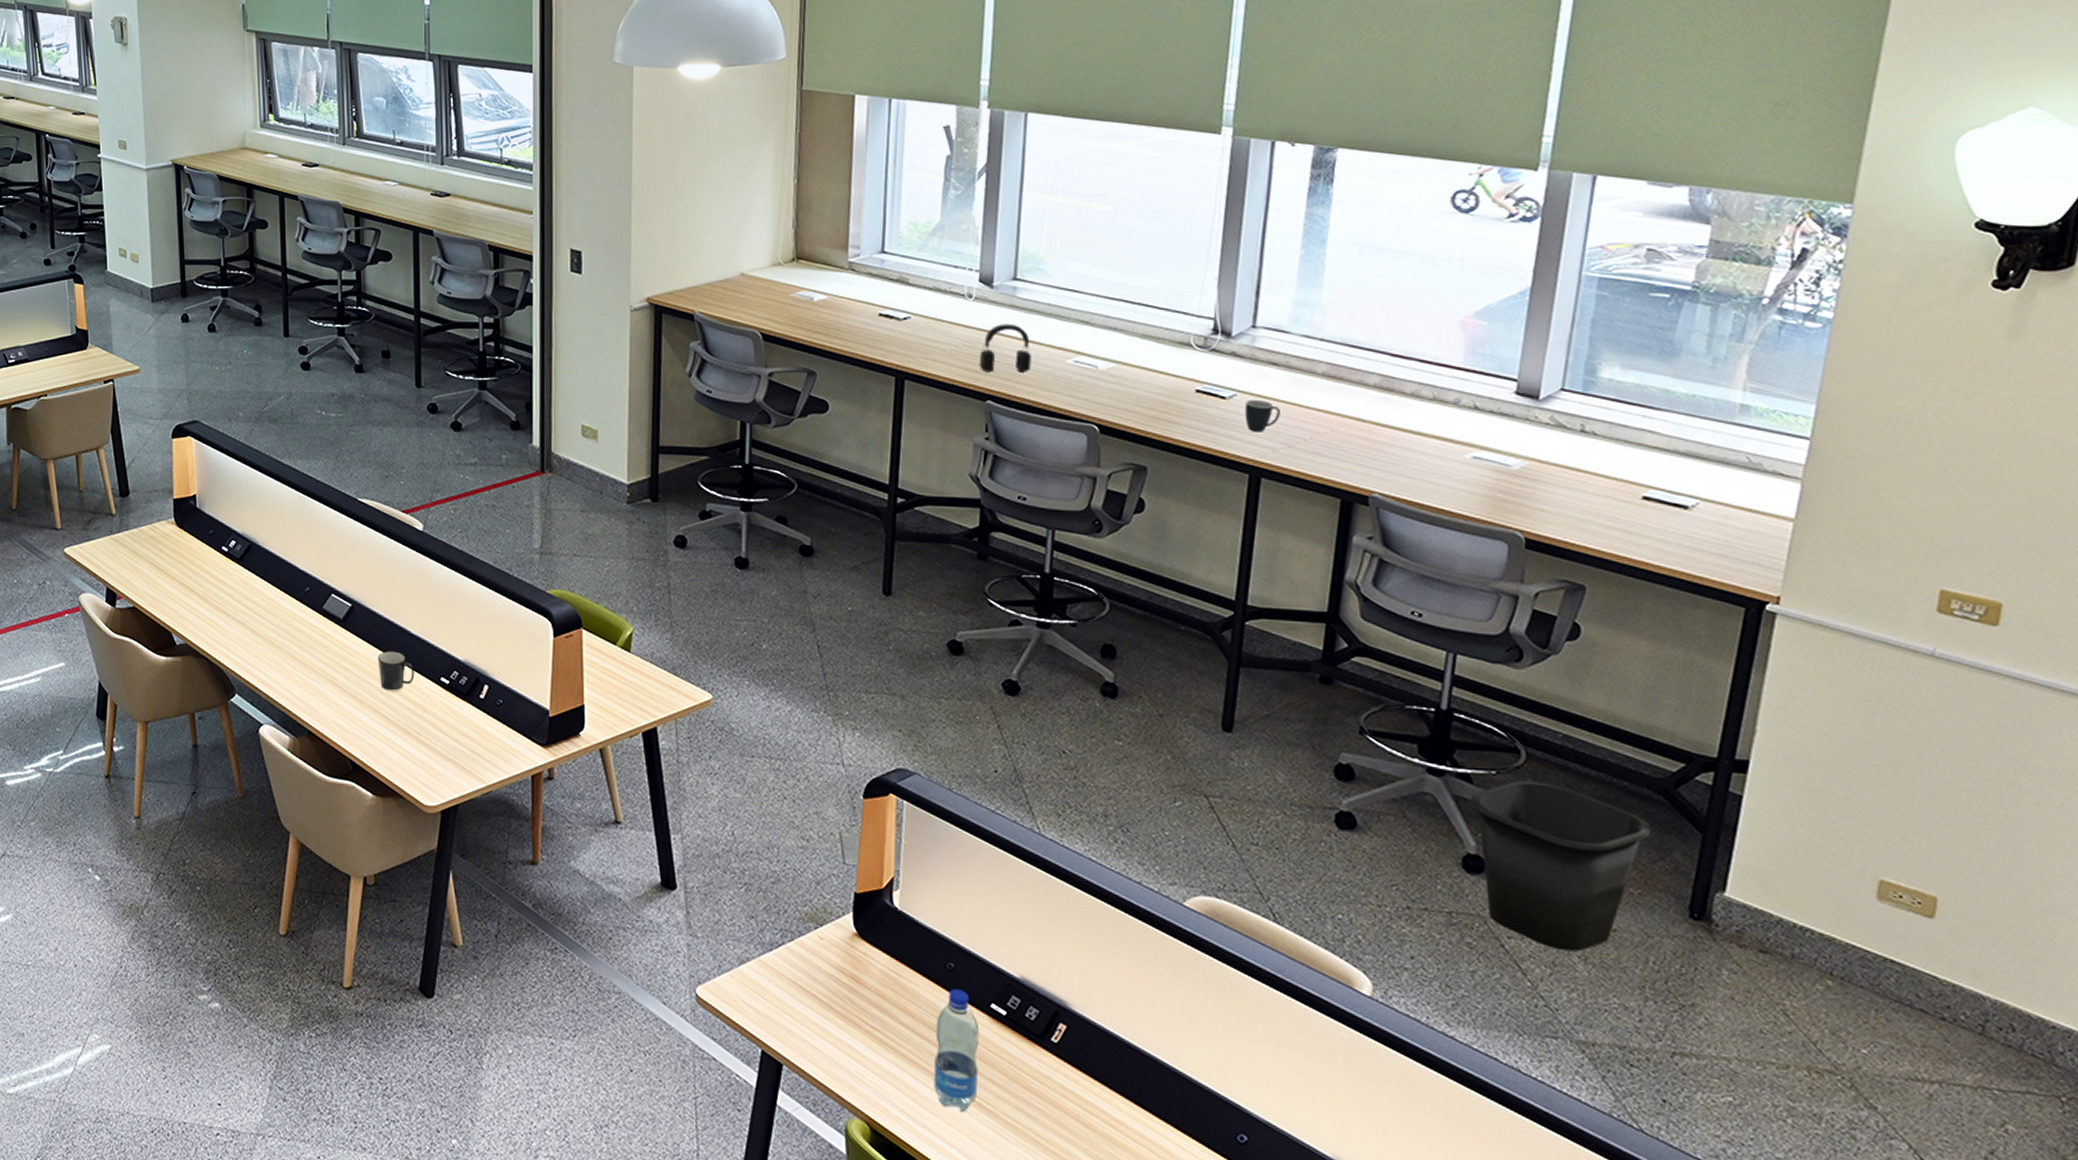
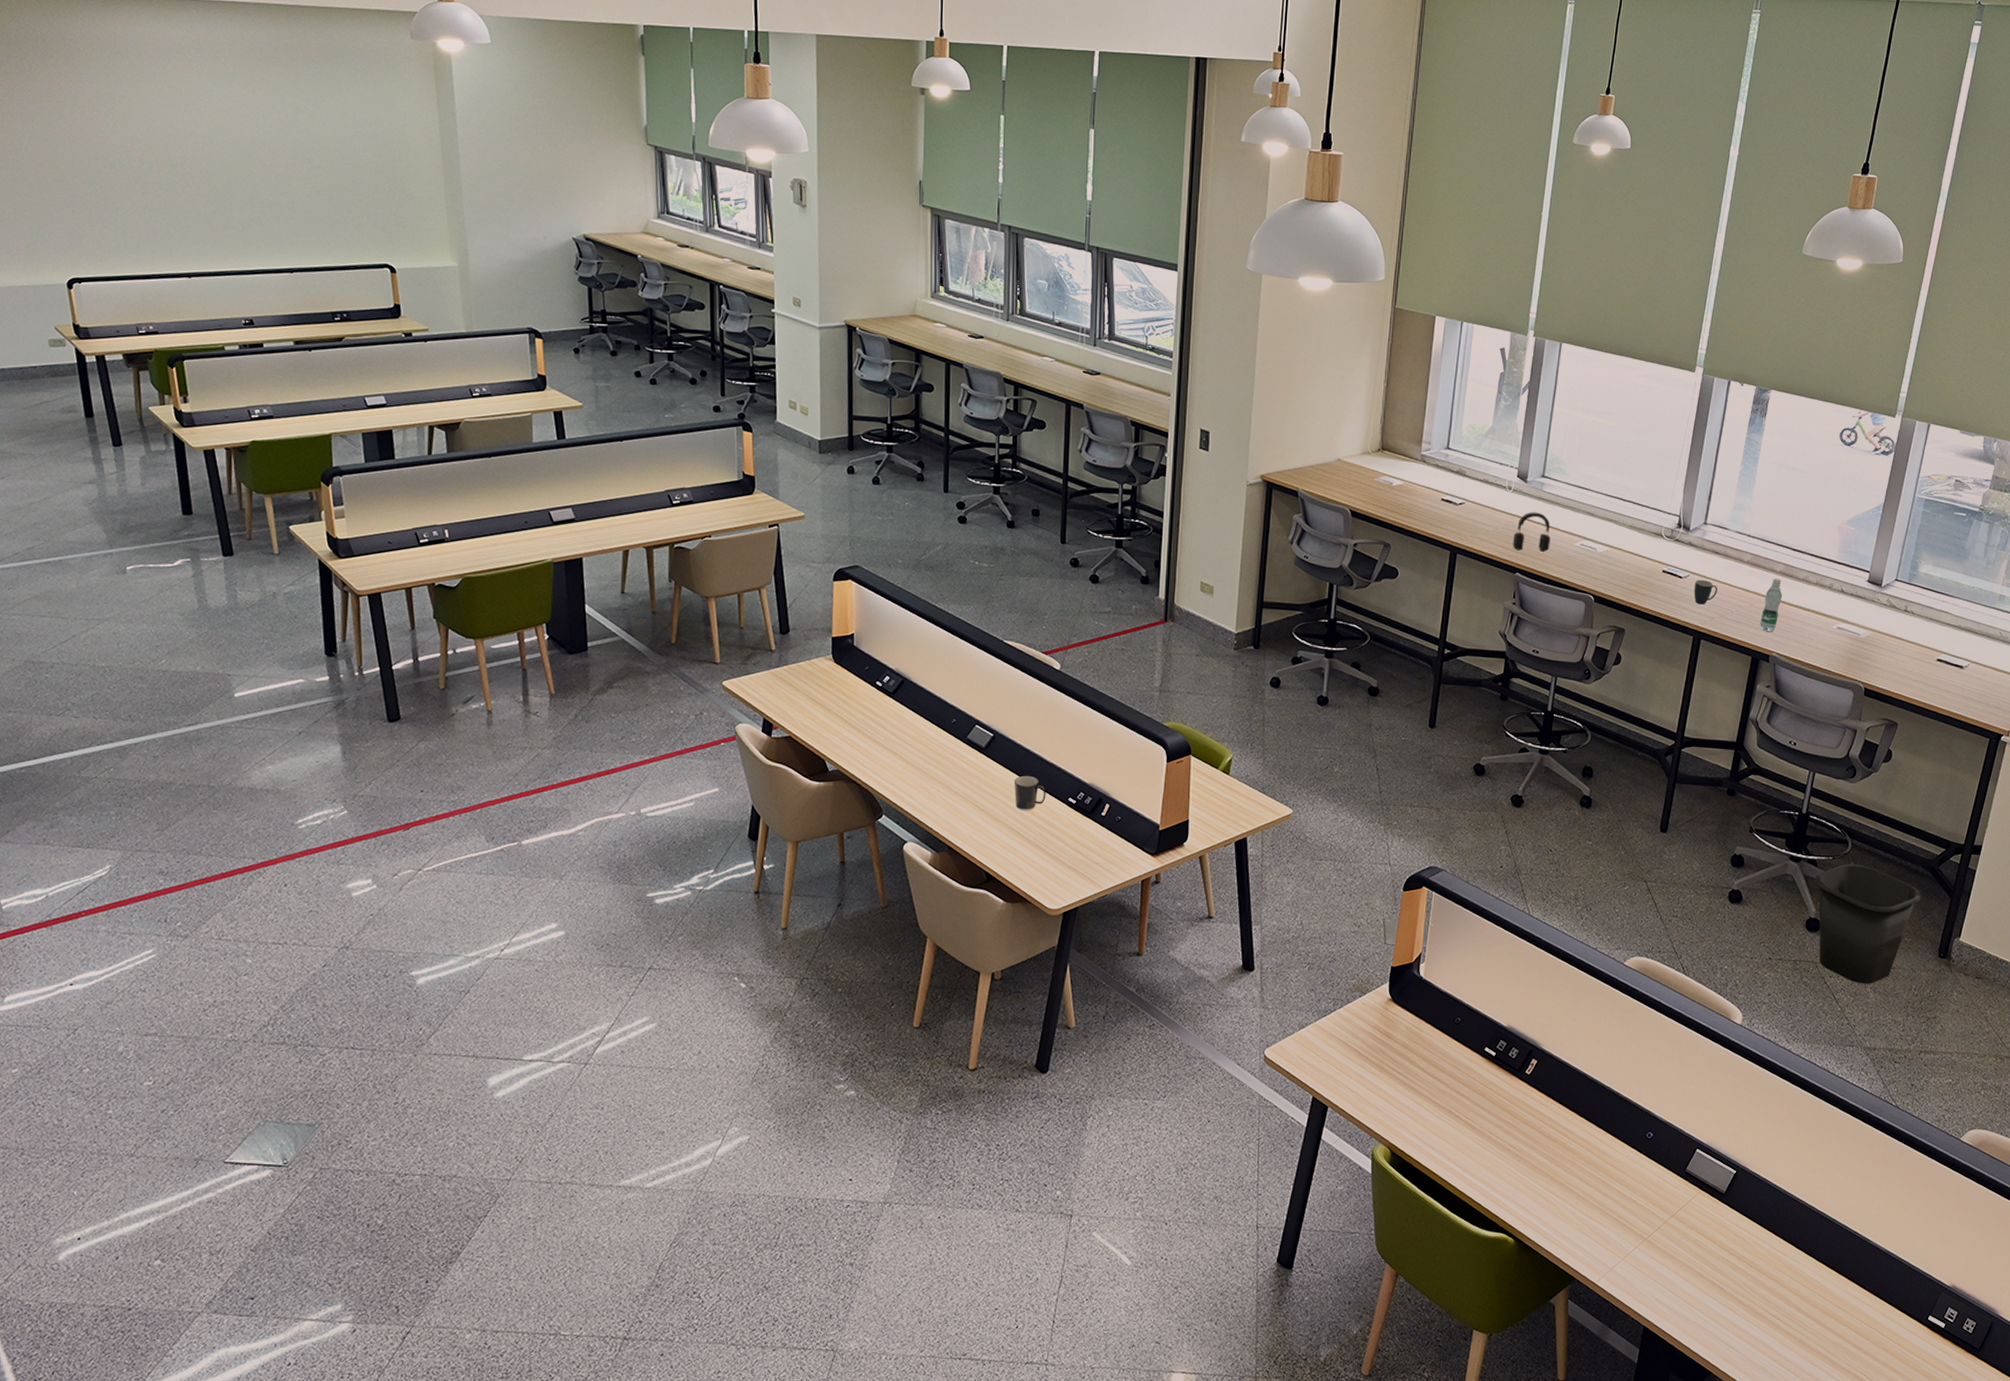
bottle: present [933,989,980,1112] -> none [1439,1038,1476,1133]
bottle: none [1349,394,1382,466] -> present [1760,578,1783,632]

